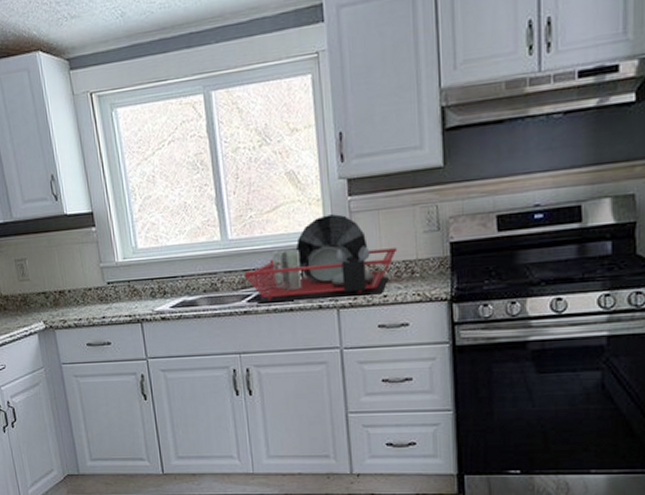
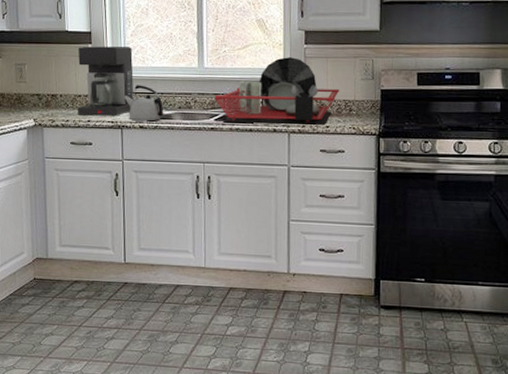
coffee maker: none [81,224,151,313] -> present [77,46,134,117]
kettle: none [138,268,188,314] -> present [123,85,164,122]

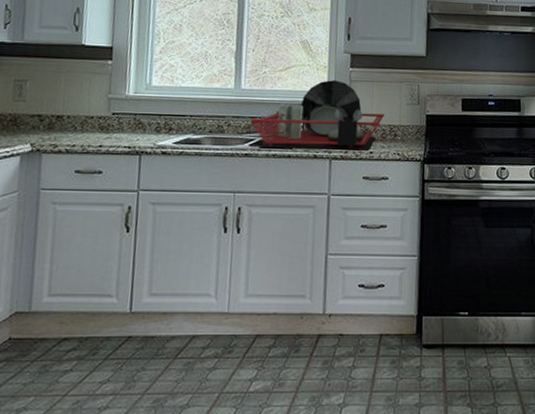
coffee maker: present [77,46,134,117] -> none [86,62,161,141]
kettle: present [123,85,164,122] -> none [145,106,192,148]

